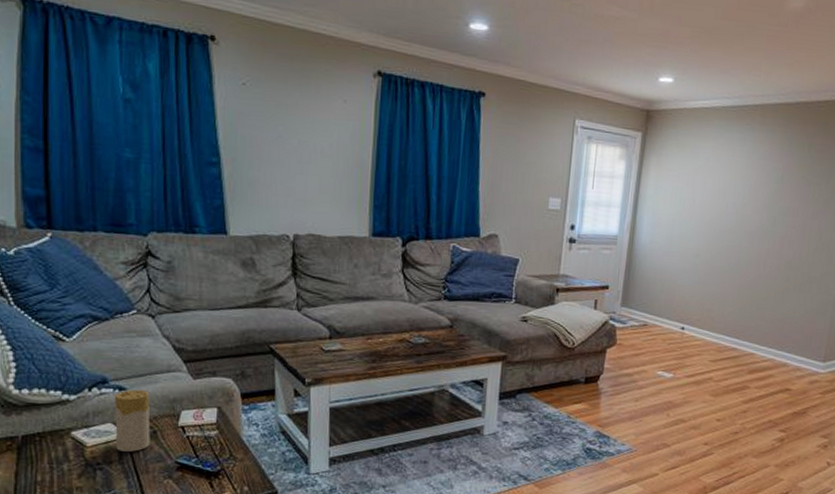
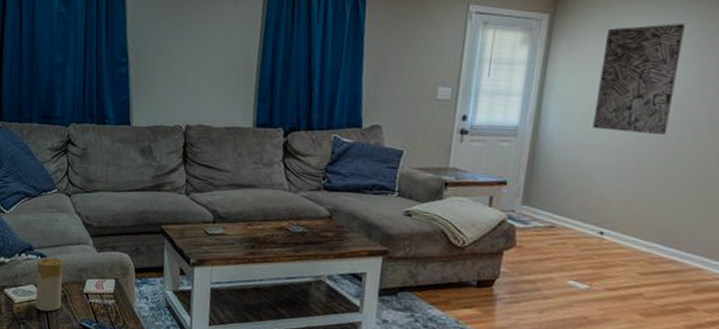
wall art: none [676,146,744,242] -> present [593,24,686,135]

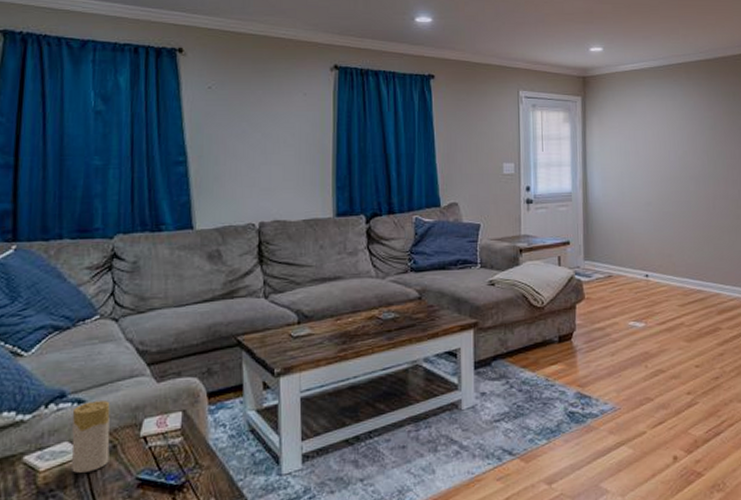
wall art: present [593,24,686,135] -> none [624,101,678,189]

